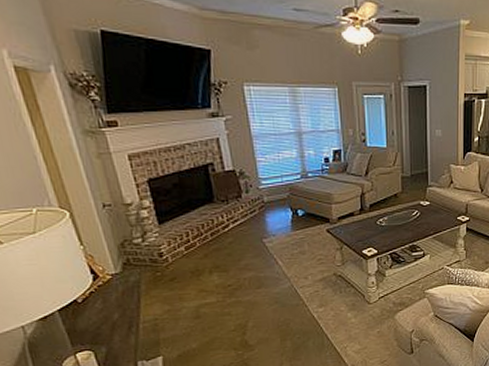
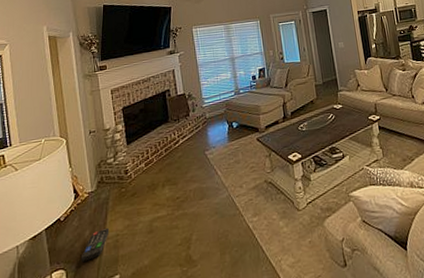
remote control: none [111,311,146,345] -> present [80,227,110,263]

